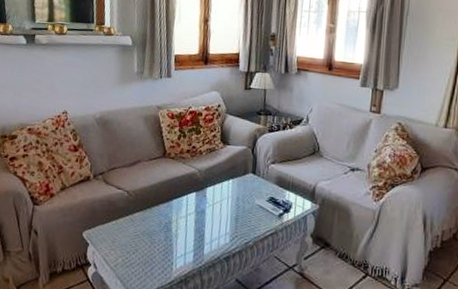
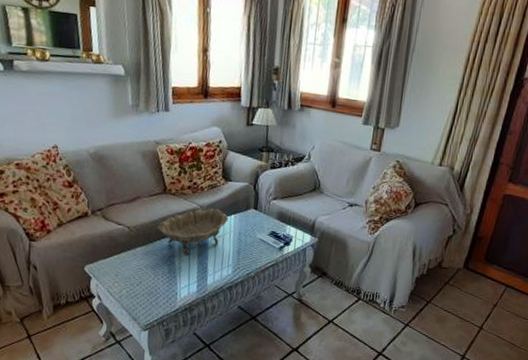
decorative bowl: none [155,172,227,223] -> present [157,208,229,256]

